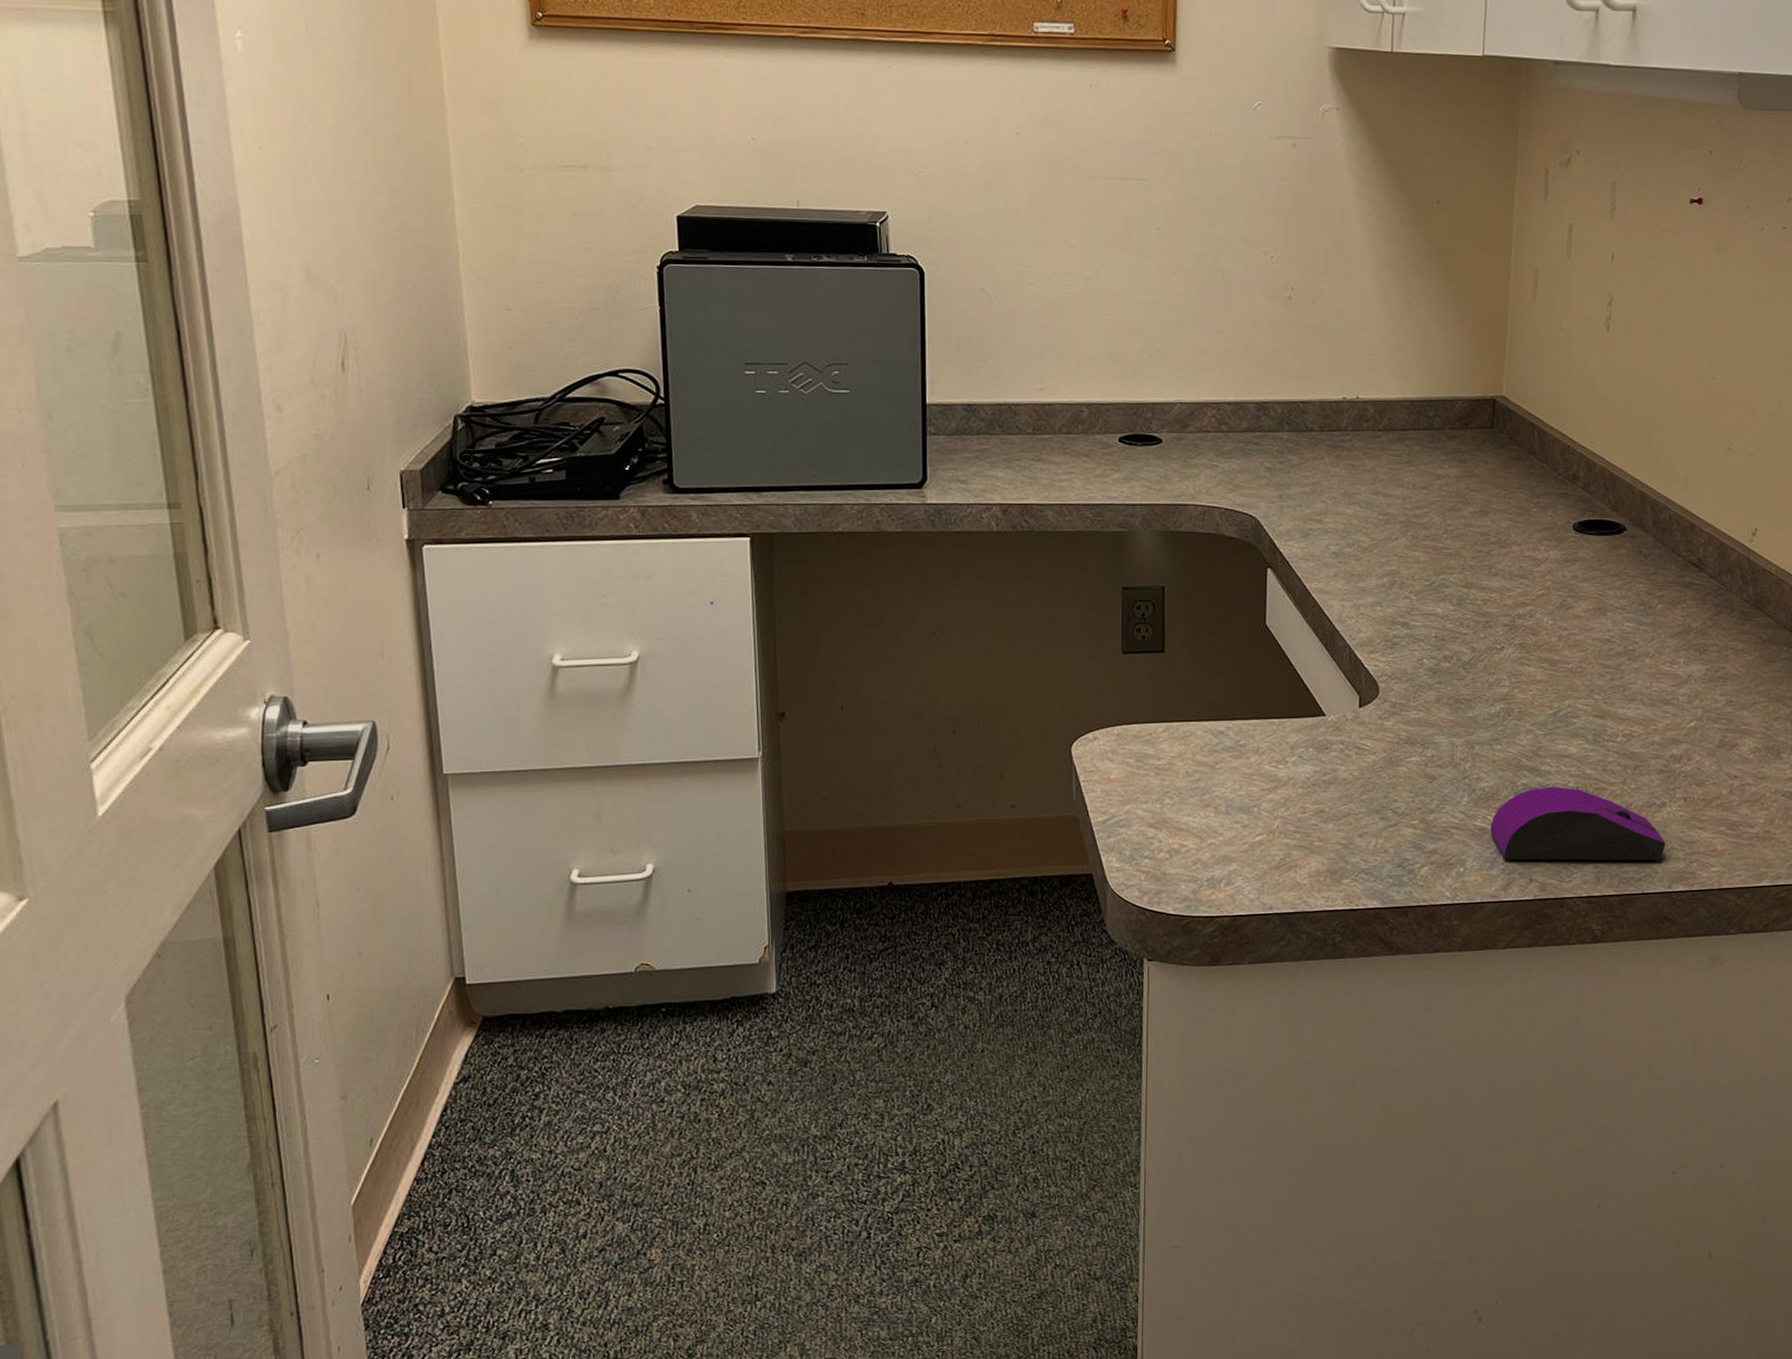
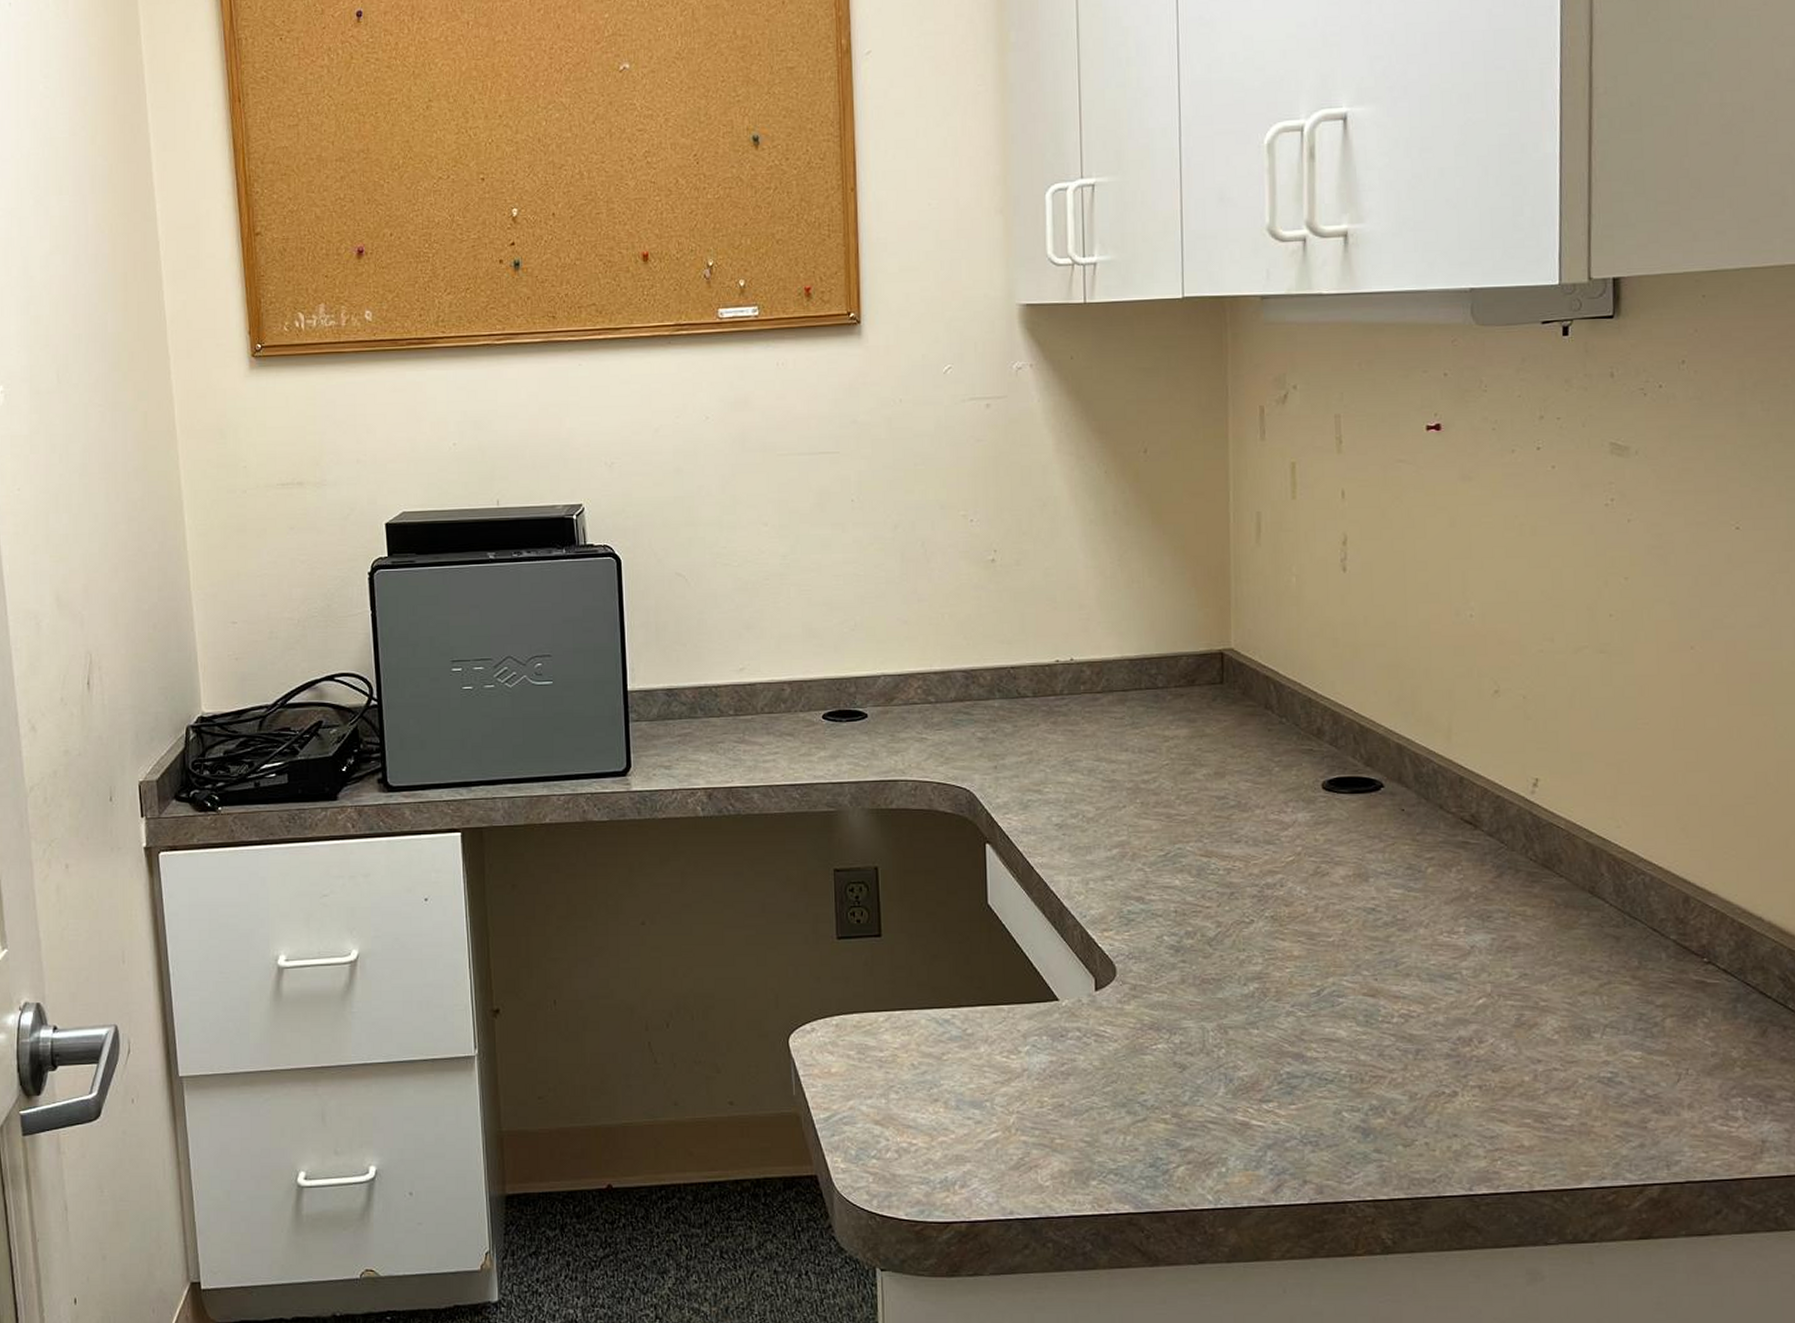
computer mouse: present [1490,787,1666,860] -> none [1253,1075,1462,1158]

